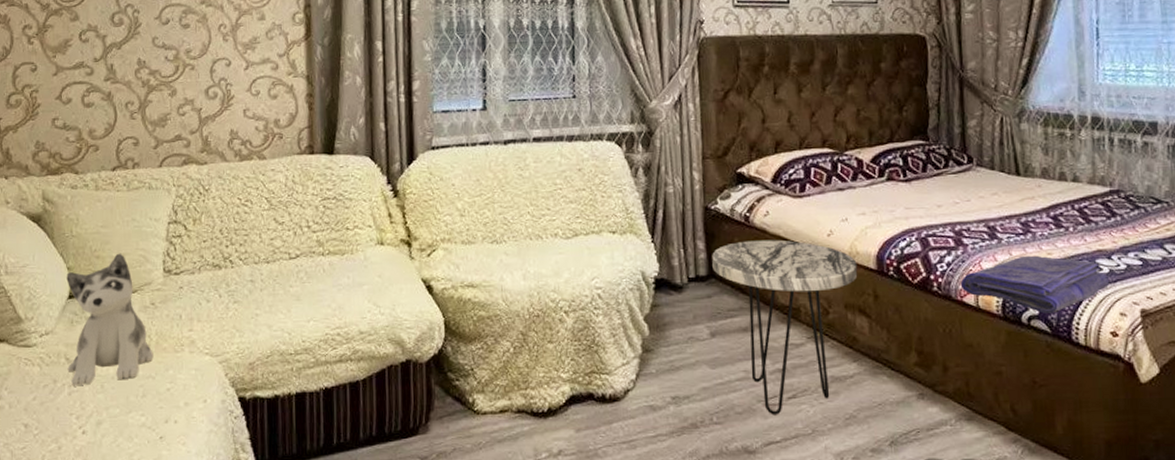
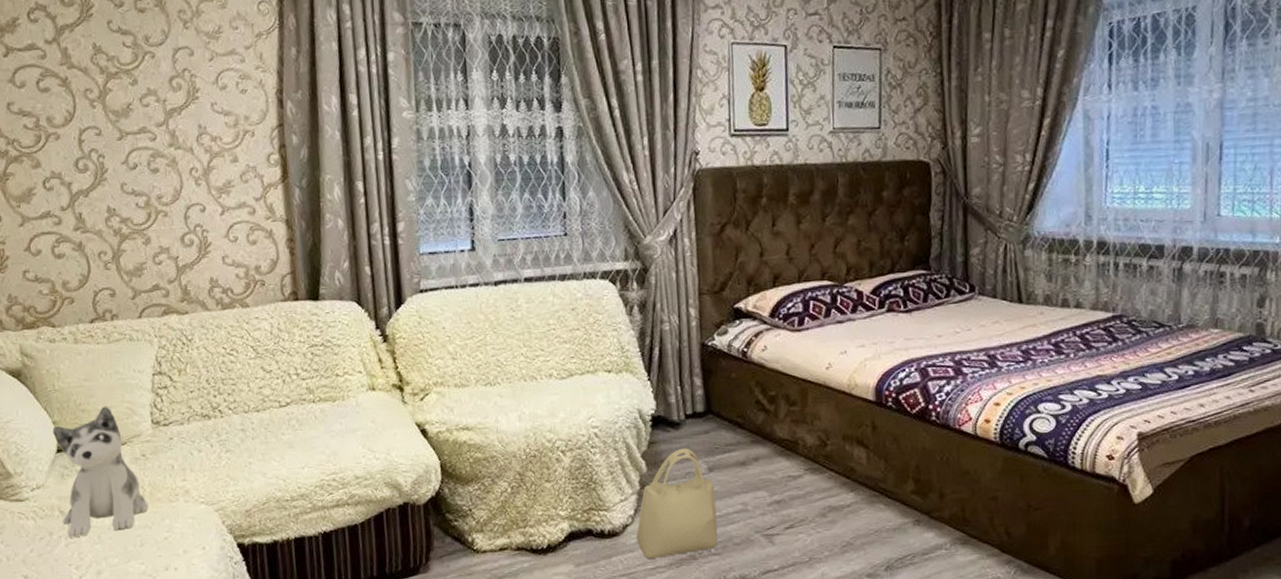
handbag: none [637,312,720,427] -> present [635,448,718,560]
side table: present [712,240,858,415] -> none [709,374,856,545]
towel: present [960,255,1110,314] -> none [959,382,1109,440]

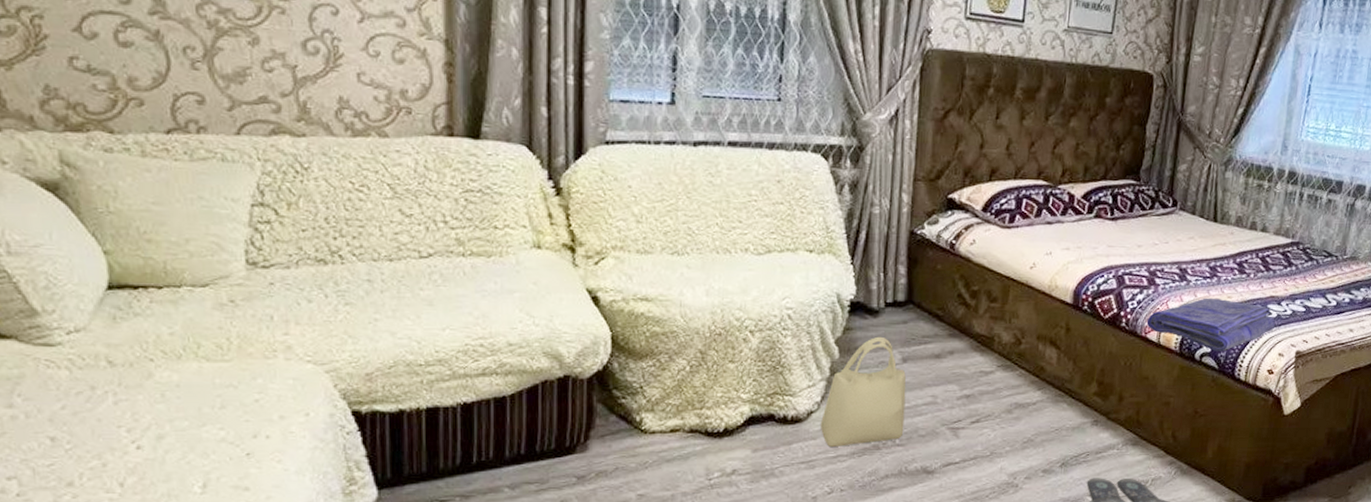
plush toy: present [52,406,149,538] -> none [102,237,235,395]
towel: none [959,382,1109,440] -> present [1146,297,1276,352]

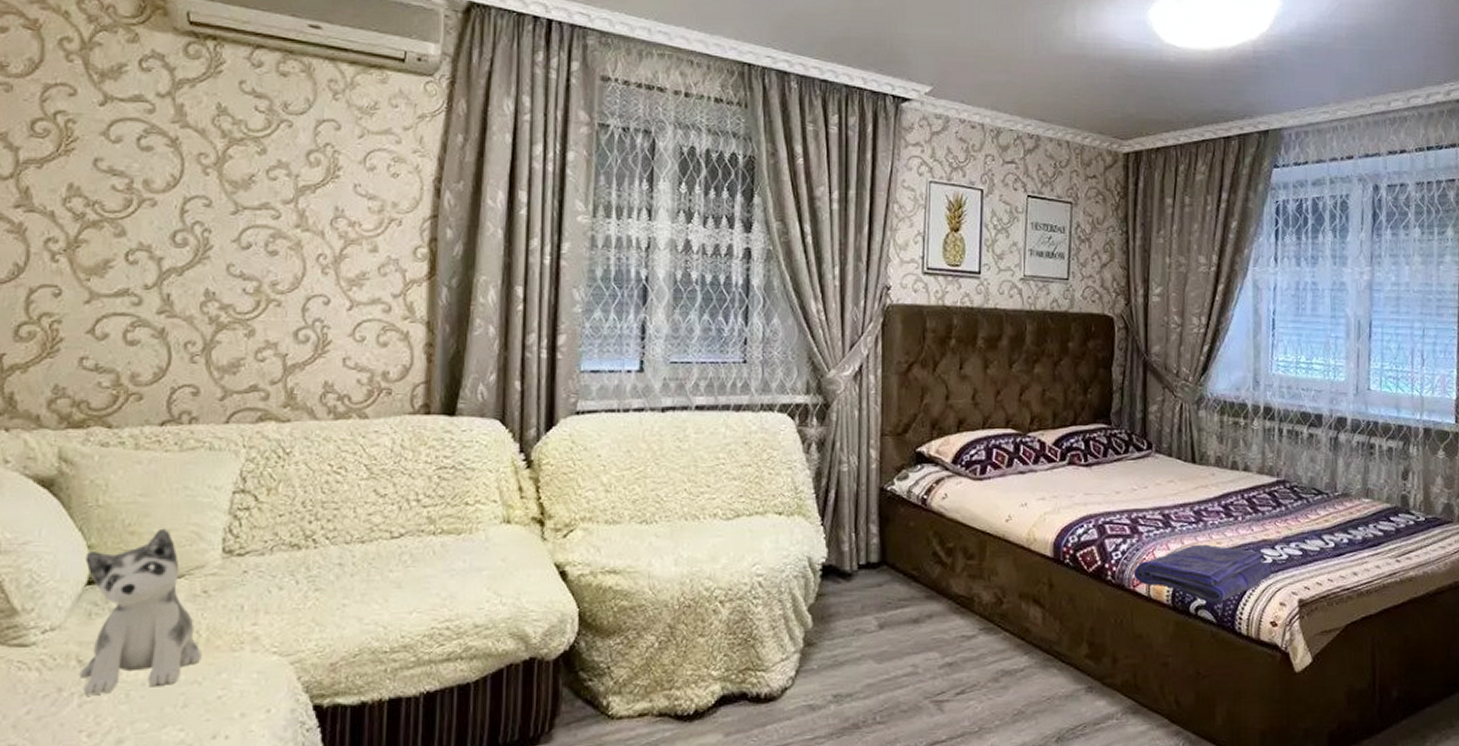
plush toy: none [102,237,235,395] -> present [79,528,202,696]
handbag: present [820,336,906,448] -> none [795,601,885,729]

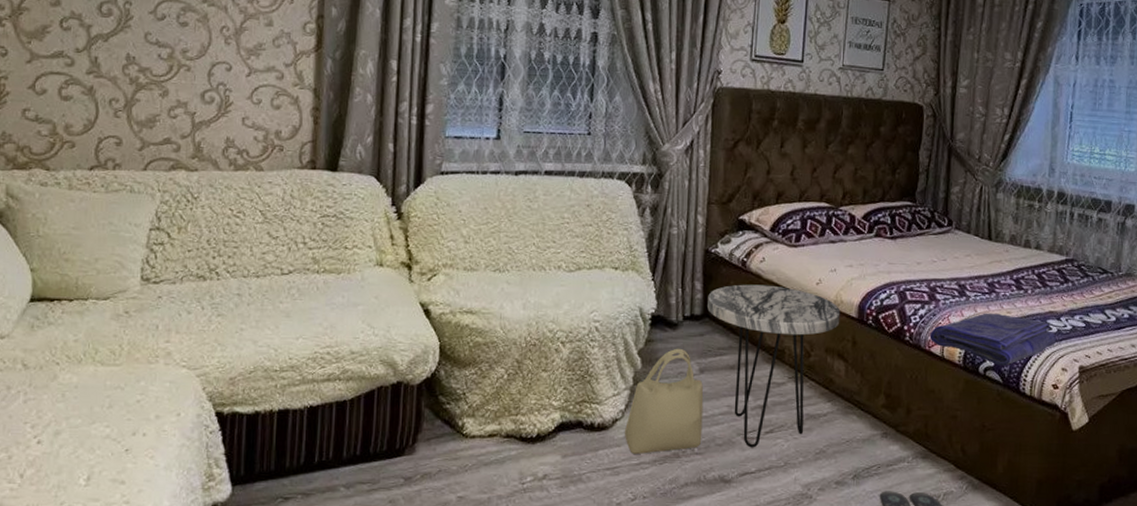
plush toy: present [79,528,202,696] -> none [24,257,124,394]
handbag: none [795,601,885,729] -> present [624,348,704,455]
side table: none [885,524,1034,713] -> present [707,284,841,448]

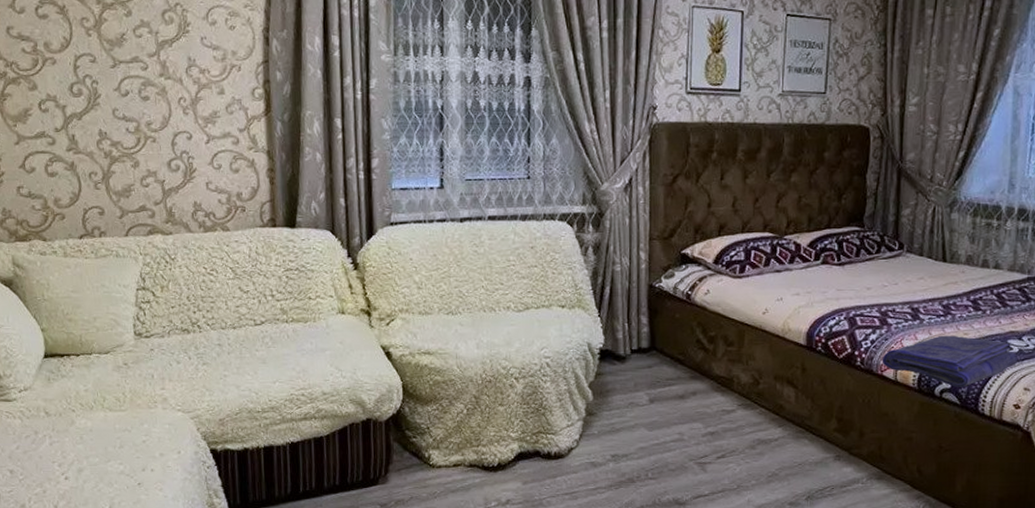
handbag: present [624,348,704,455] -> none [579,380,655,481]
side table: present [707,284,841,448] -> none [654,316,789,472]

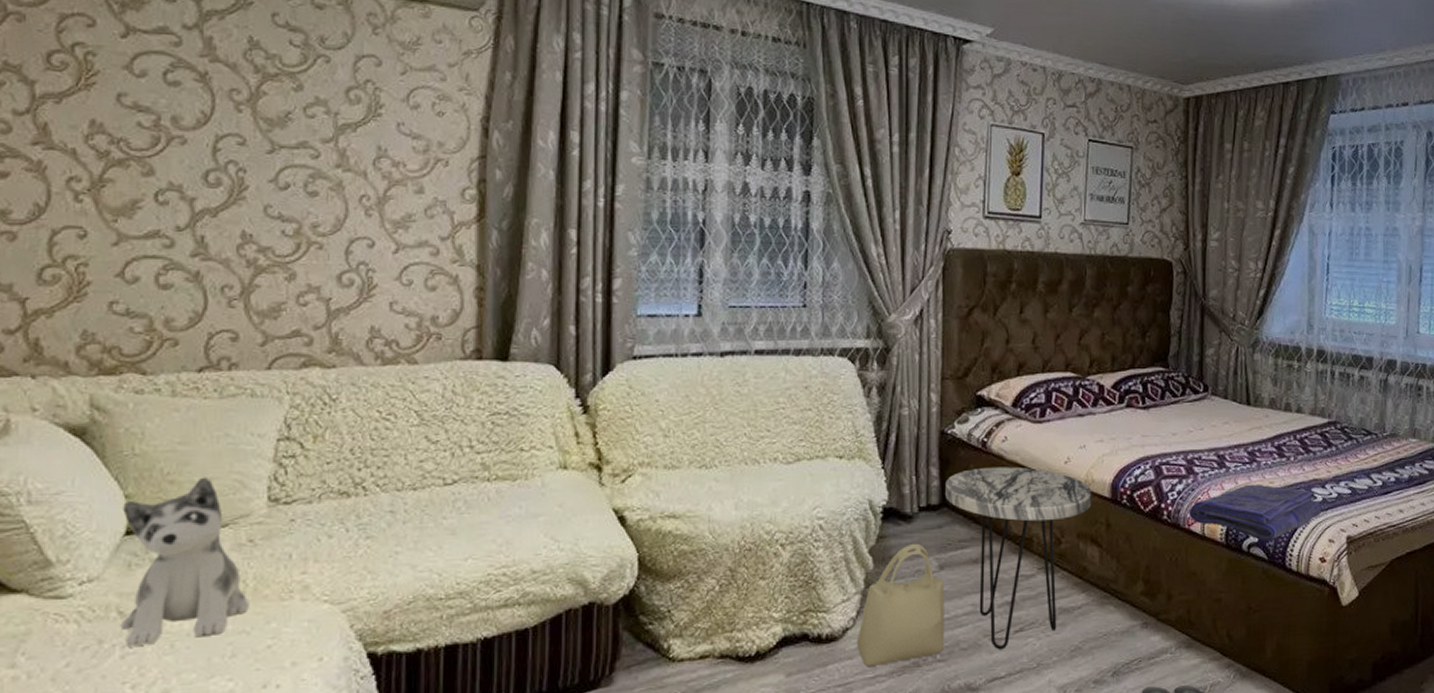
plush toy: none [41,316,129,438] -> present [120,477,249,648]
handbag: none [579,380,655,481] -> present [856,543,945,668]
side table: none [654,316,789,472] -> present [945,467,1092,650]

